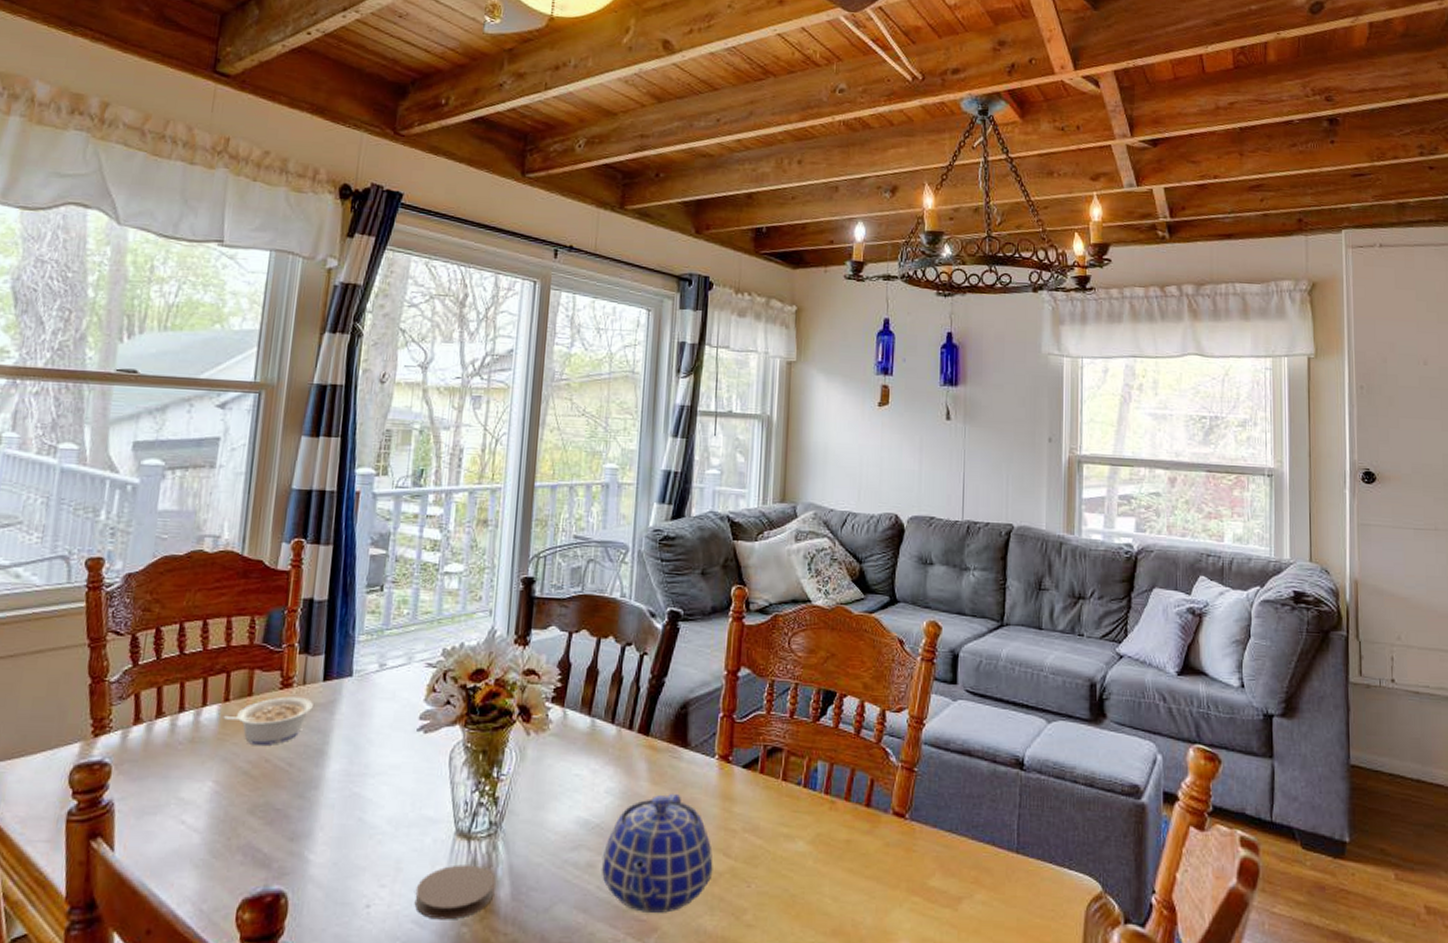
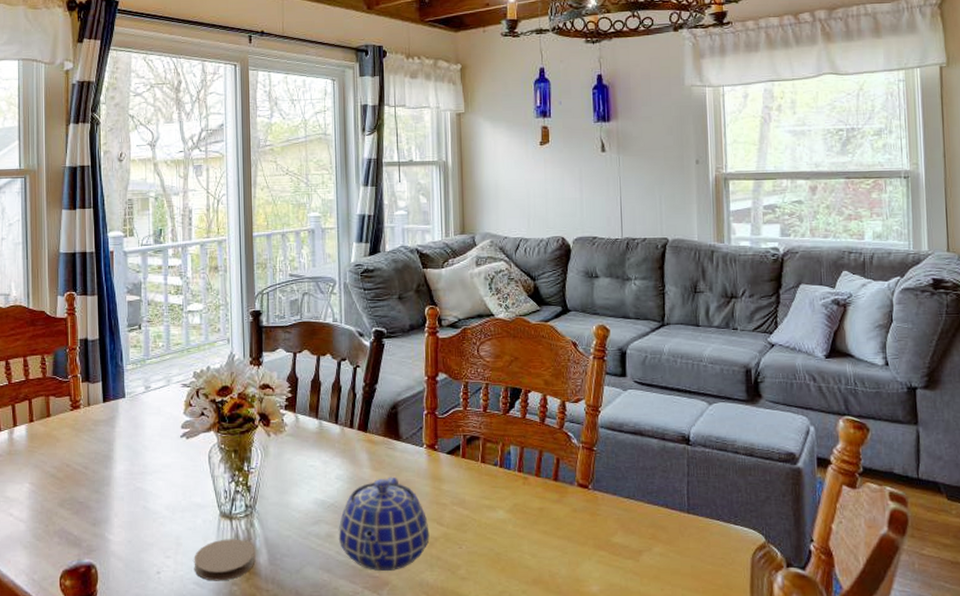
legume: present [221,696,313,746] -> none [29,416,98,455]

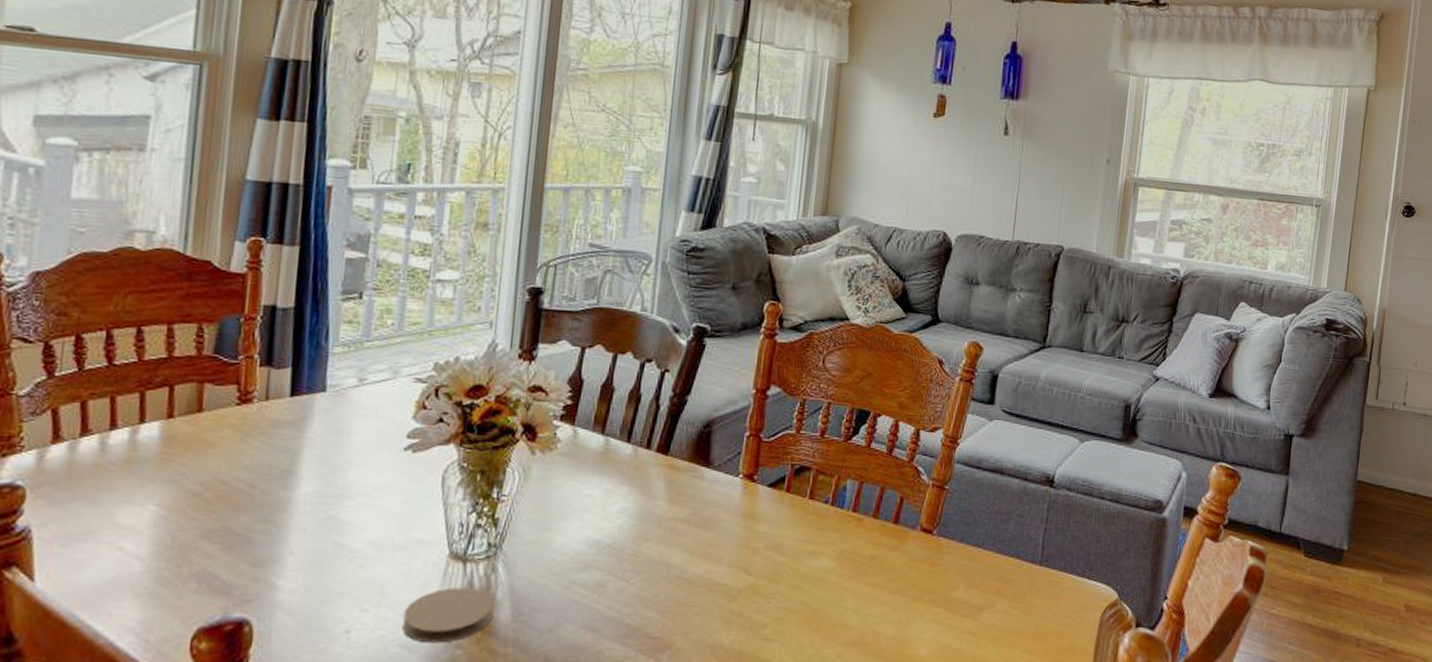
teapot: present [338,476,430,571] -> none [611,512,733,630]

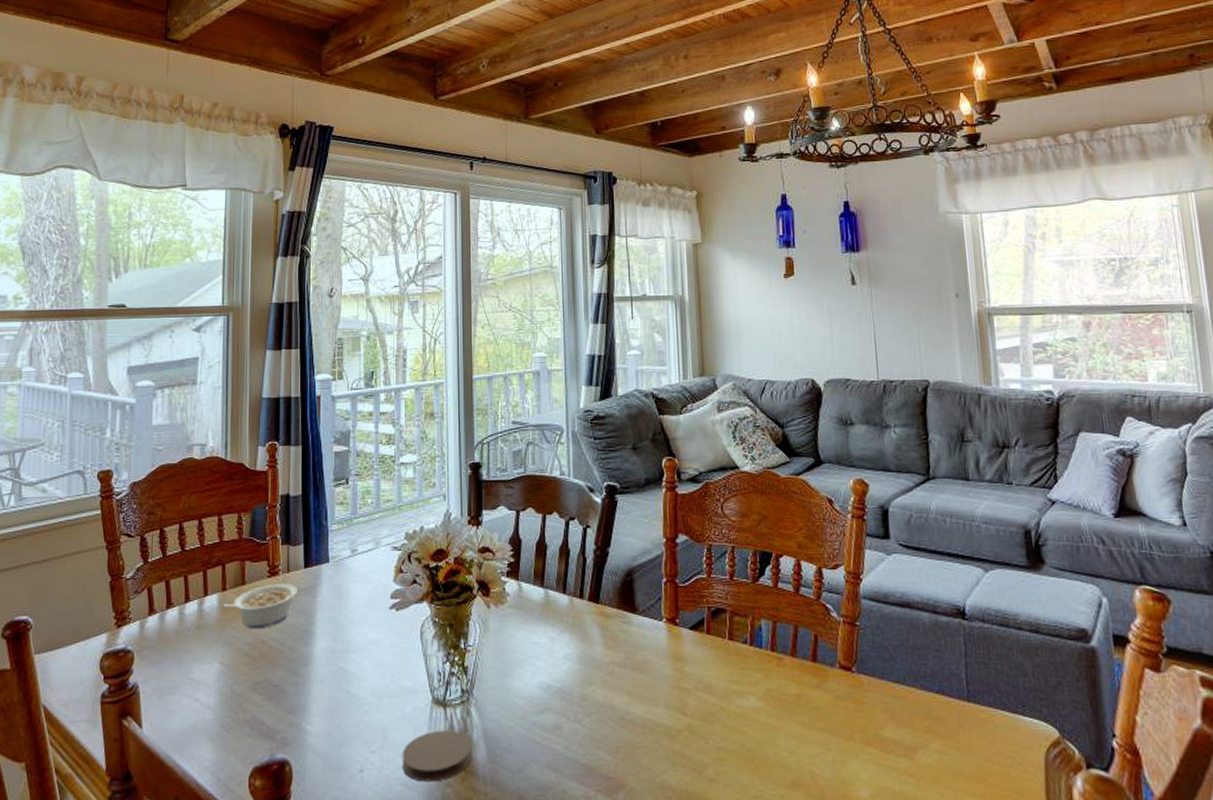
legume: none [164,413,278,467] -> present [221,583,297,630]

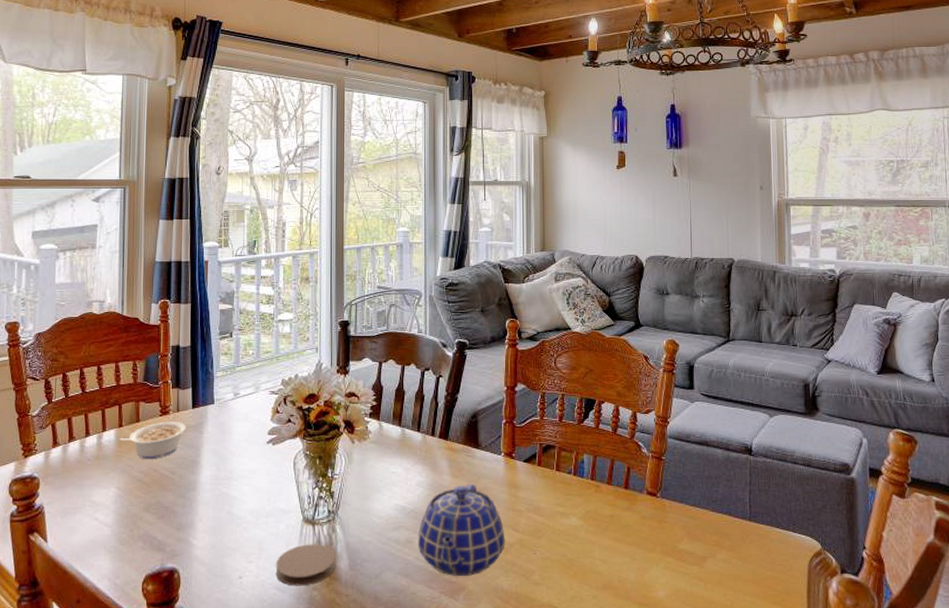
teapot: none [567,656,672,770] -> present [417,483,505,576]

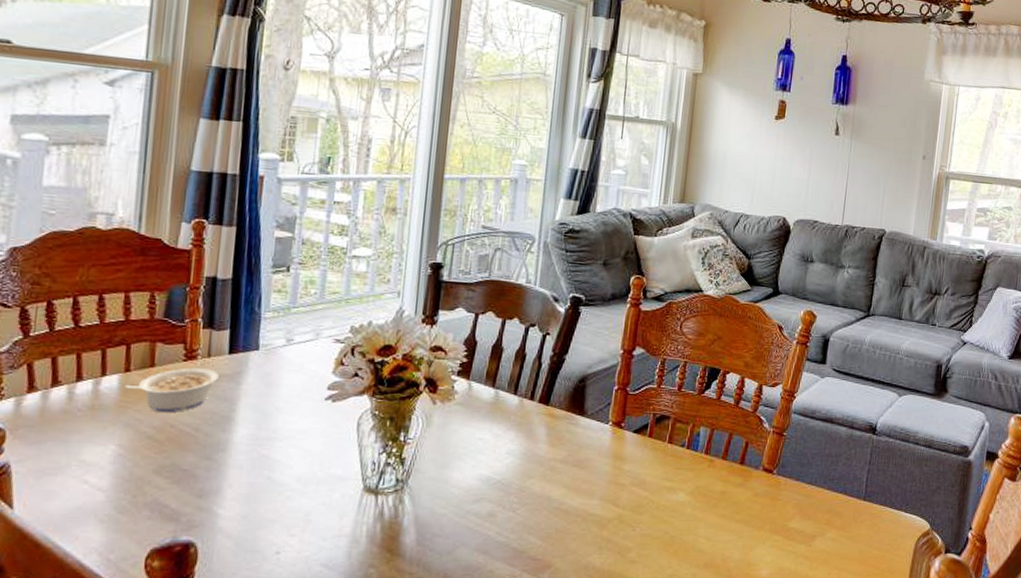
coaster: present [275,544,335,586] -> none [323,516,401,563]
teapot: present [417,483,505,576] -> none [501,454,603,553]

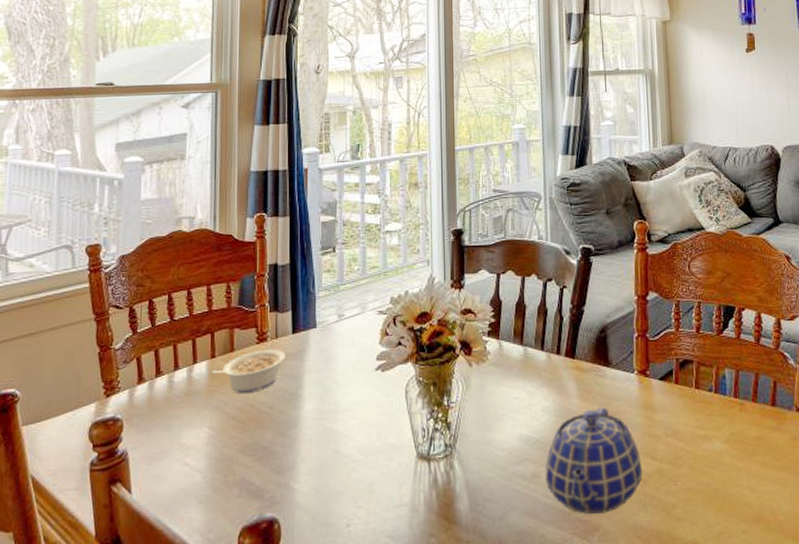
teapot: none [501,454,603,553] -> present [545,407,643,514]

